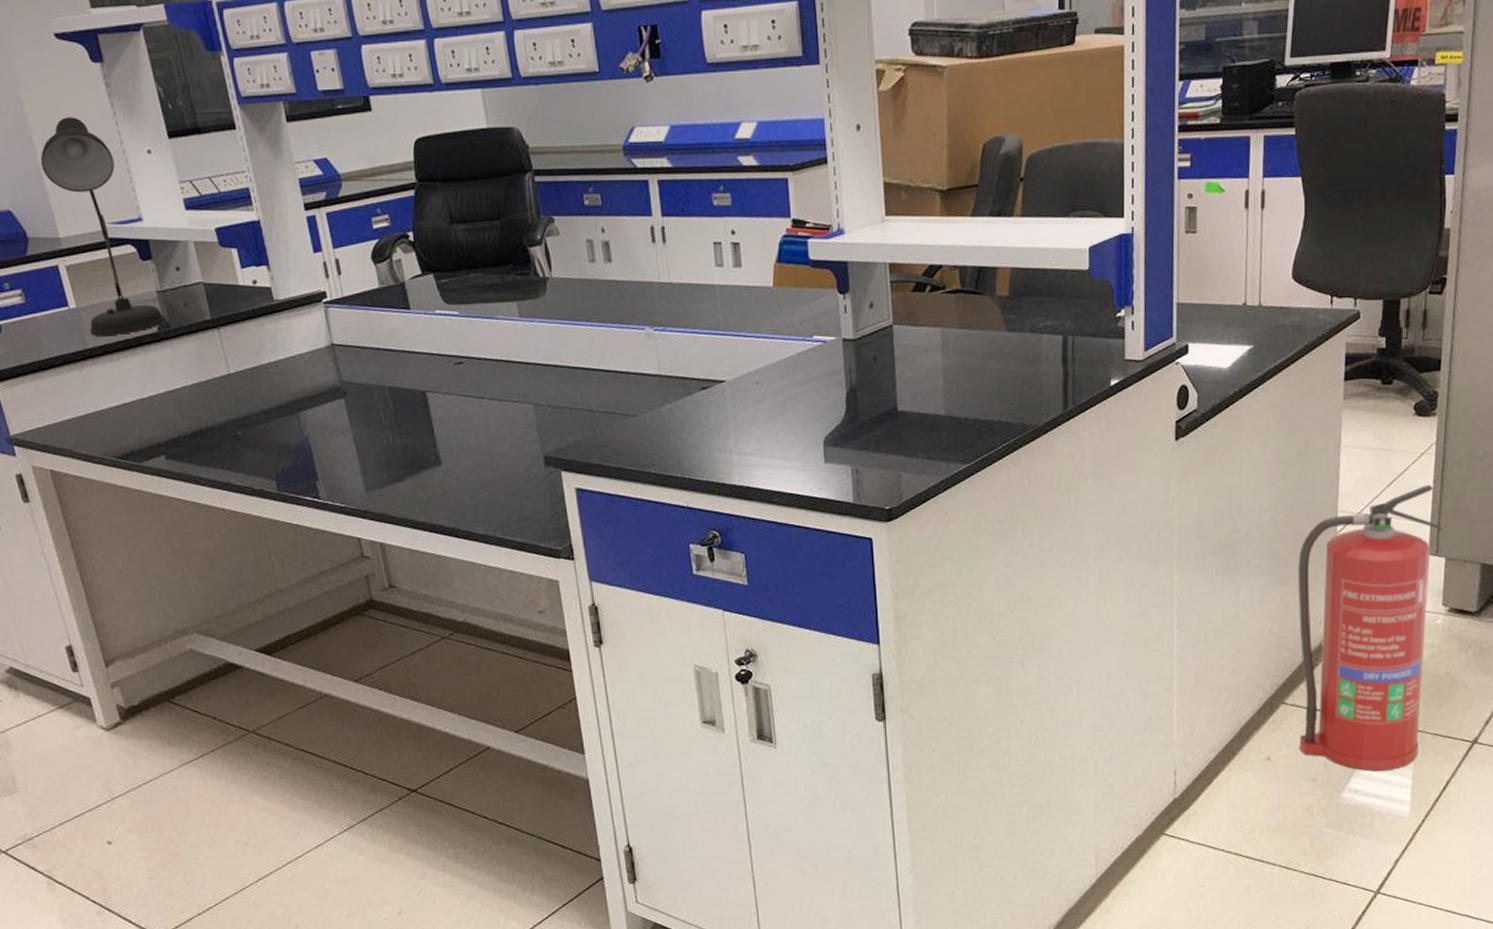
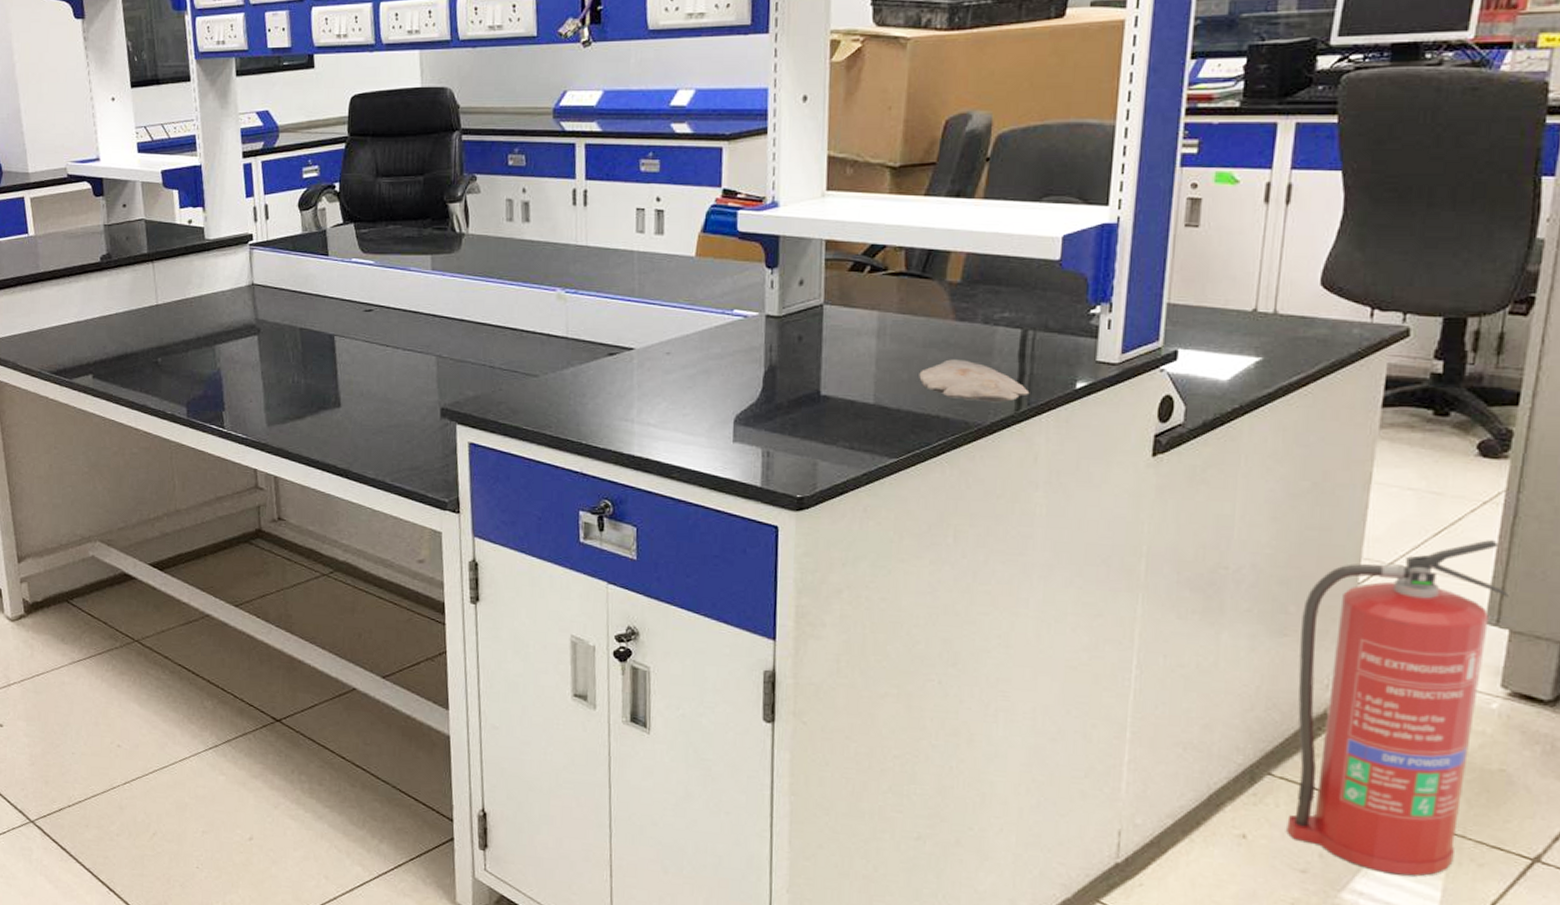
desk lamp: present [40,117,166,337] -> none [21,66,108,263]
tissue: none [981,367,1074,405] -> present [919,359,1030,403]

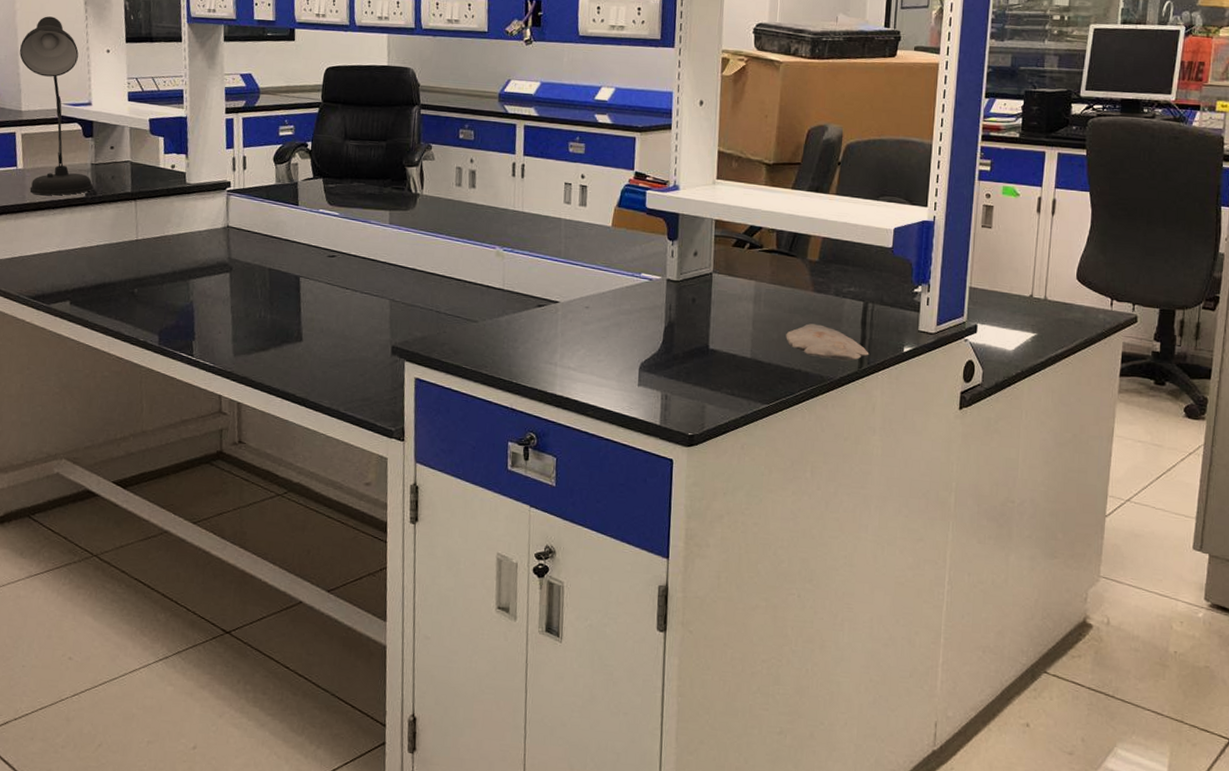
desk lamp: none [21,66,108,263] -> present [19,16,94,196]
fire extinguisher: present [1286,540,1509,876] -> none [1058,483,1208,755]

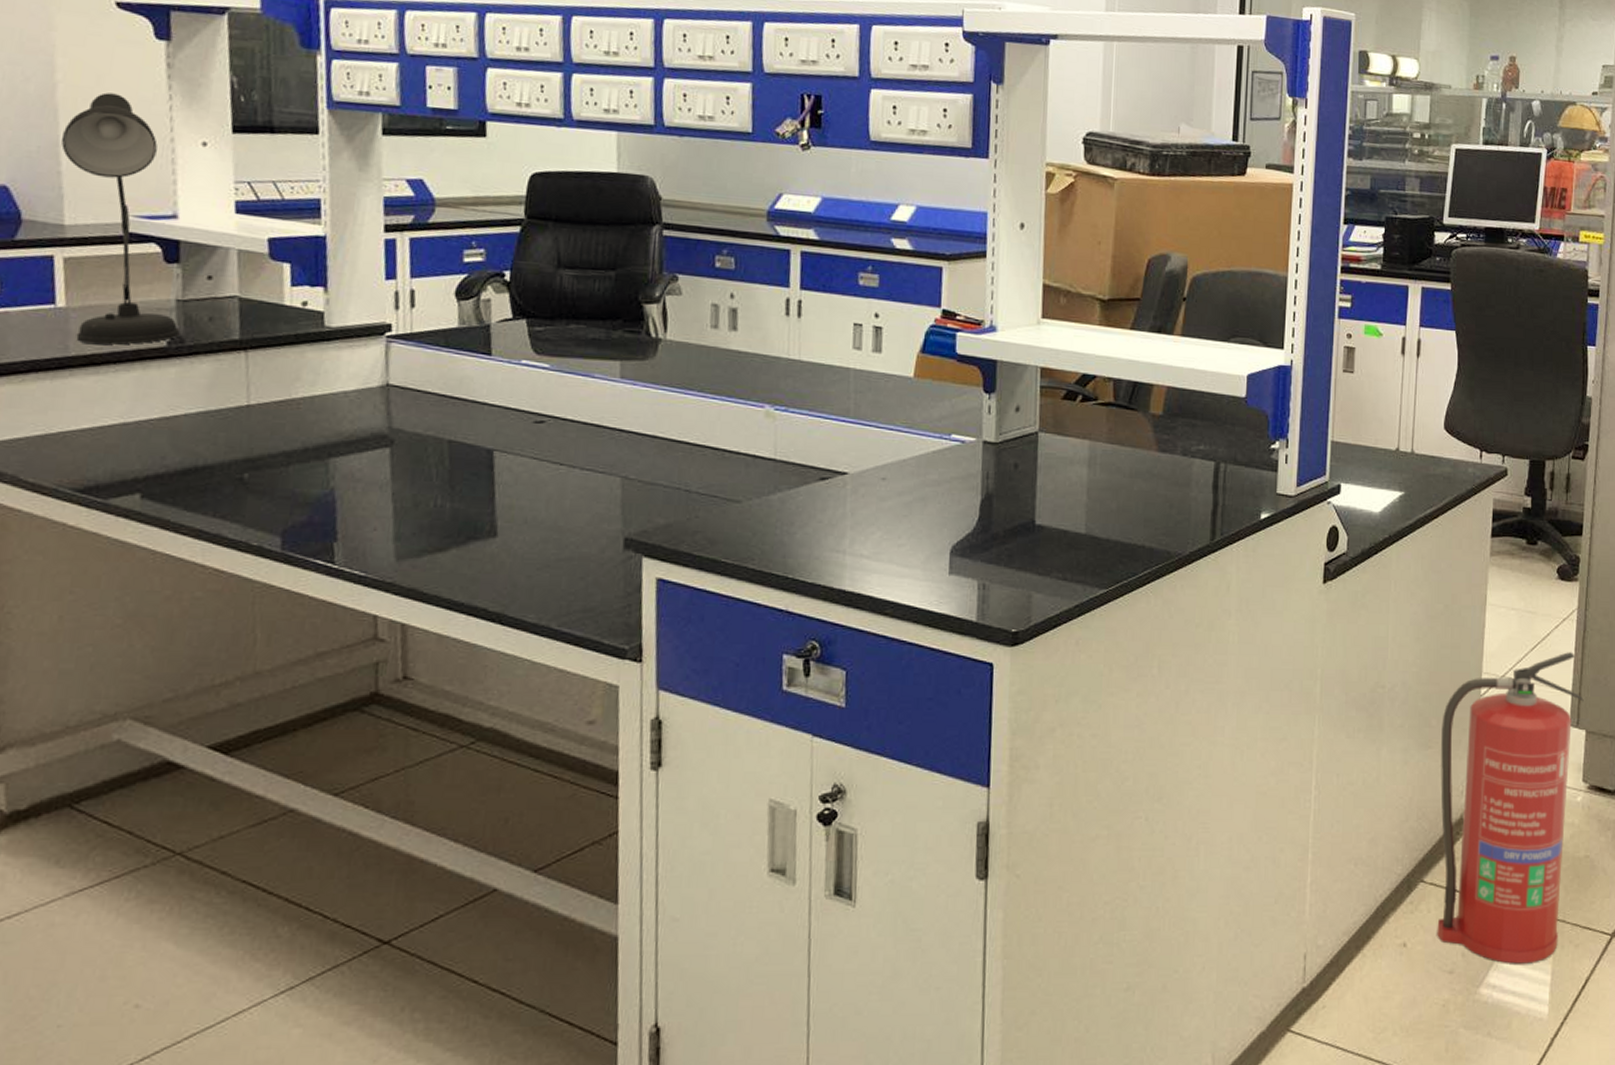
tissue: present [786,323,869,361] -> none [1126,489,1223,533]
fire extinguisher: none [1058,483,1208,755] -> present [1437,652,1584,964]

